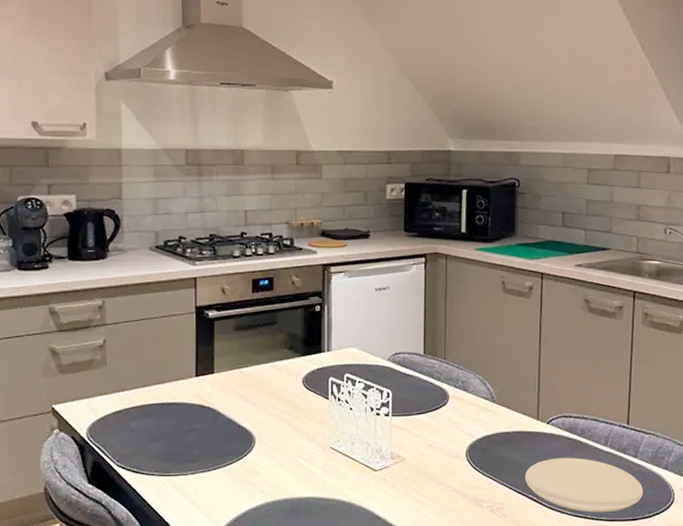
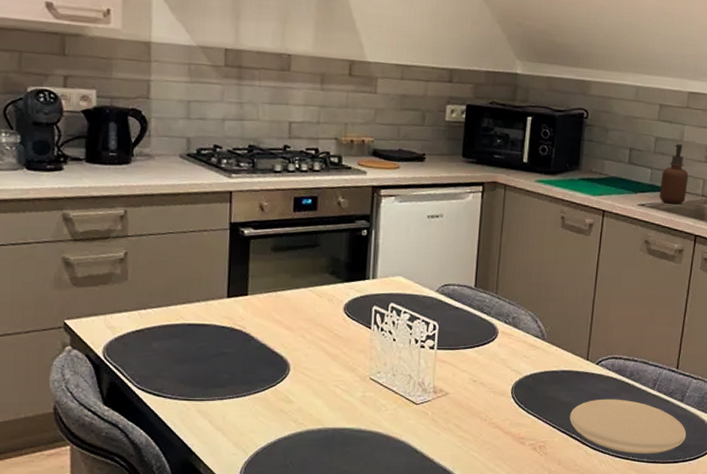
soap dispenser: none [594,204,622,263] -> present [659,143,689,205]

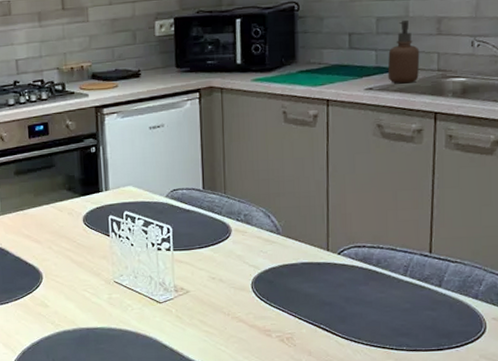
plate: present [570,399,687,454] -> none [316,287,450,342]

